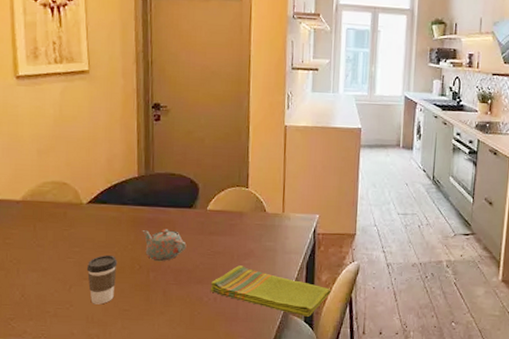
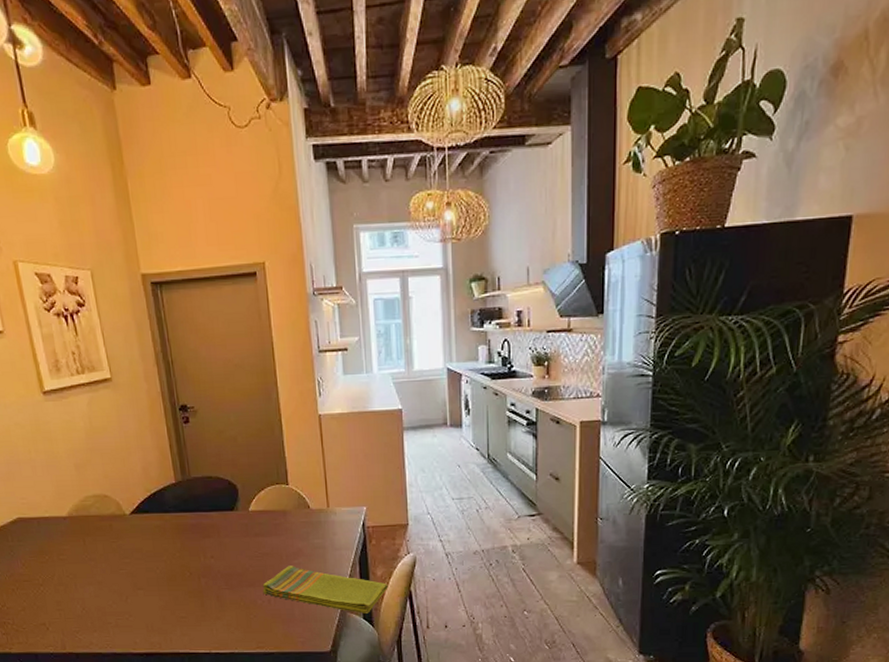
coffee cup: present [86,254,118,305] -> none [139,563,170,613]
teapot: present [142,229,187,262] -> none [187,534,233,567]

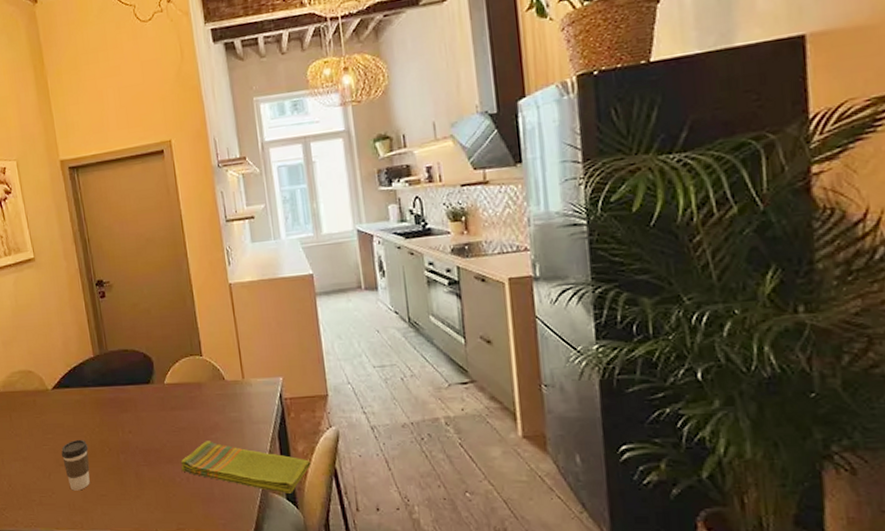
coffee cup: none [139,563,170,613] -> present [61,439,90,491]

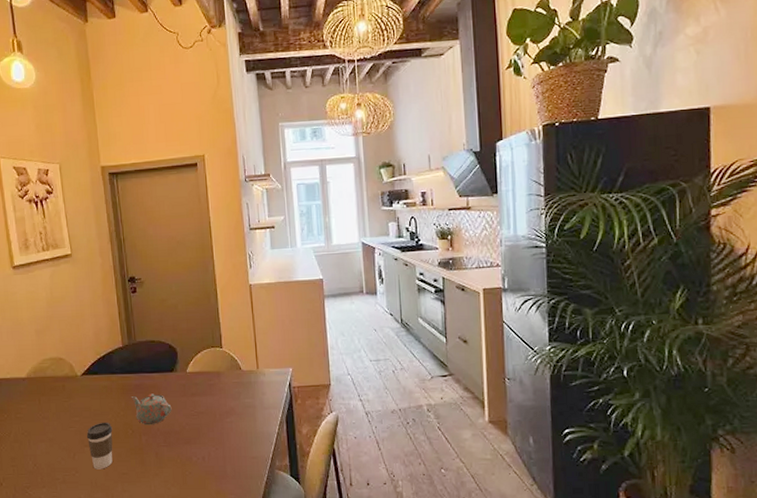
teapot: none [106,408,151,443] -> present [131,394,172,425]
dish towel: present [180,441,311,493] -> none [197,424,313,471]

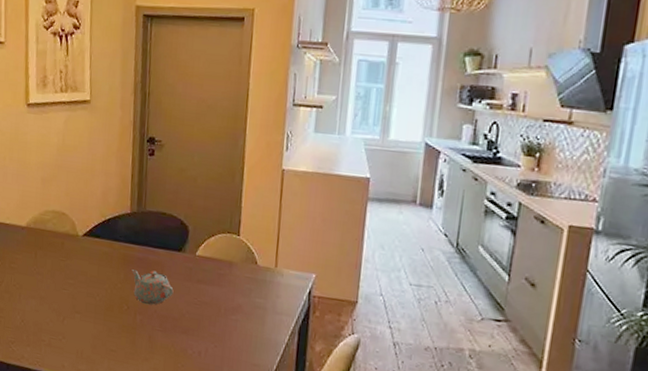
coffee cup: present [86,422,113,470] -> none [79,290,107,341]

